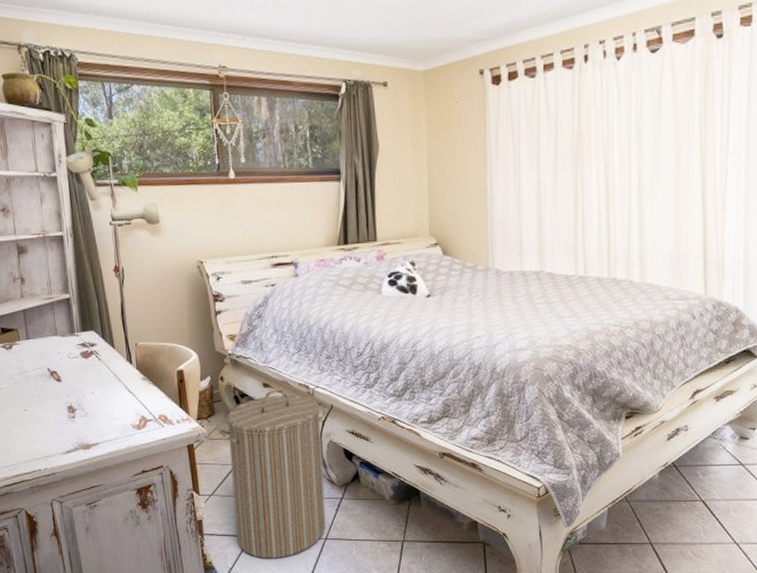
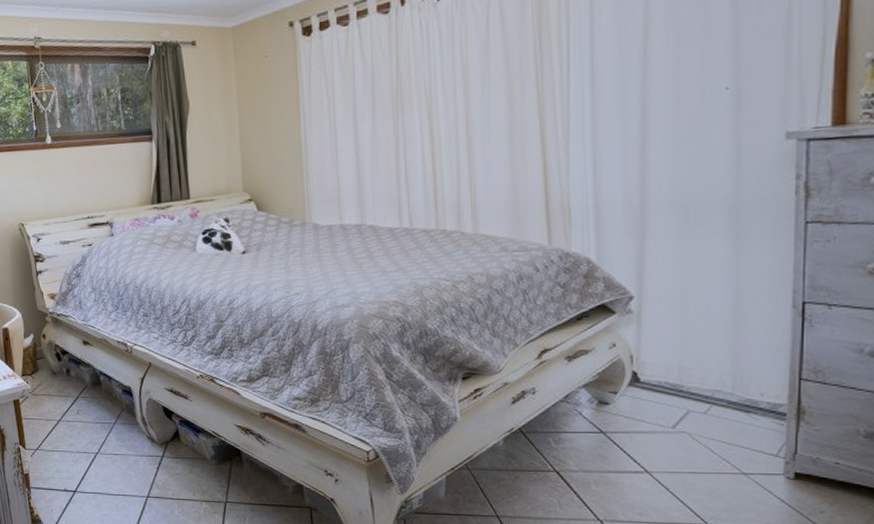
laundry hamper: present [217,389,328,559] -> none [41,346,148,515]

